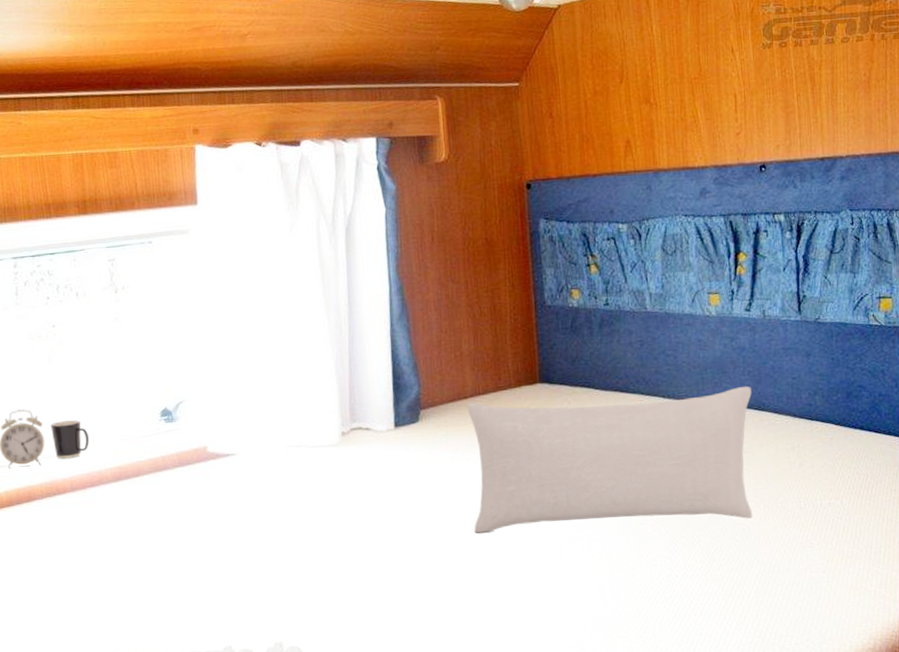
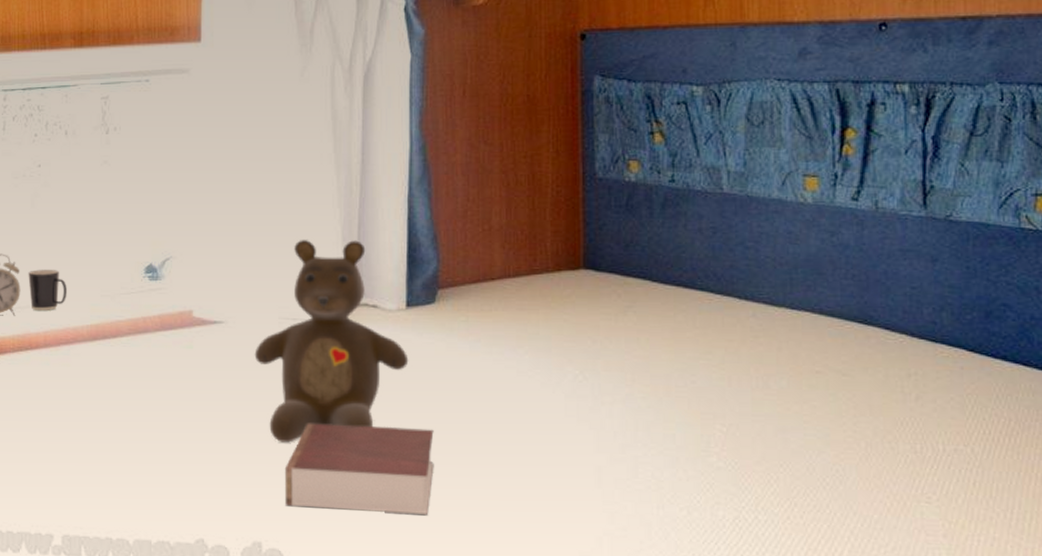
teddy bear: none [265,373,400,554] -> present [254,240,409,443]
book: none [298,529,426,608] -> present [284,423,434,514]
pillow: present [467,386,753,534] -> none [493,285,855,459]

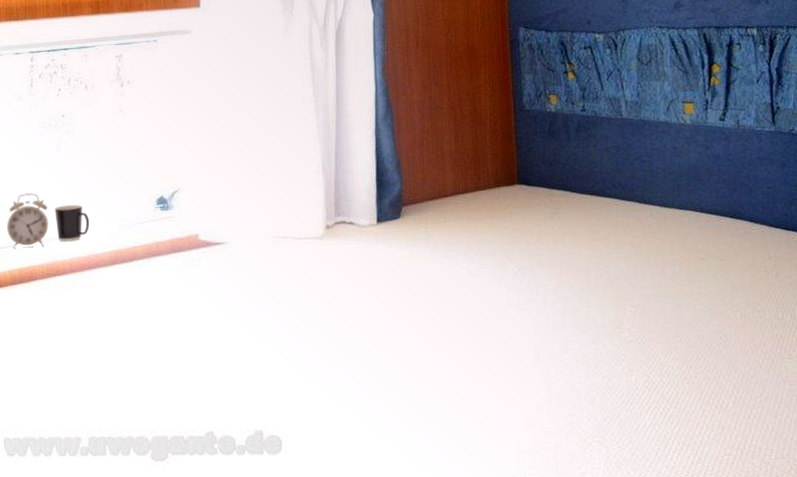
teddy bear: present [254,240,409,443] -> none [252,169,381,343]
book: present [284,423,434,514] -> none [280,324,405,398]

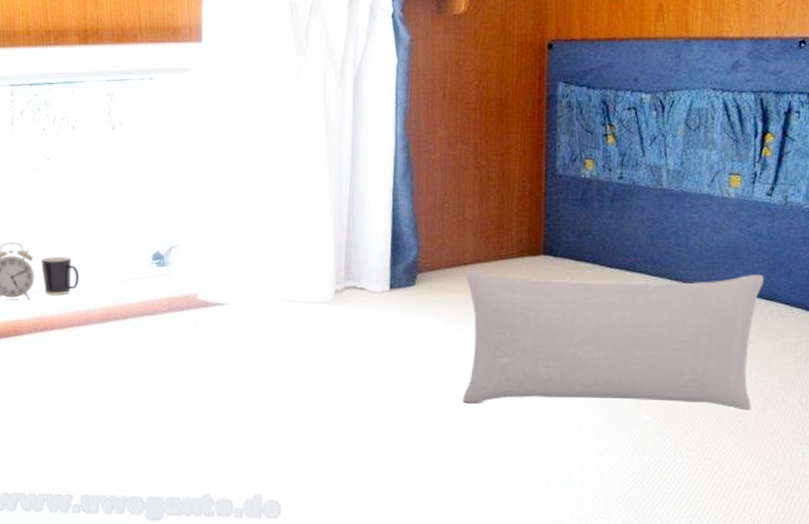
pillow: none [447,194,730,331] -> present [463,270,764,411]

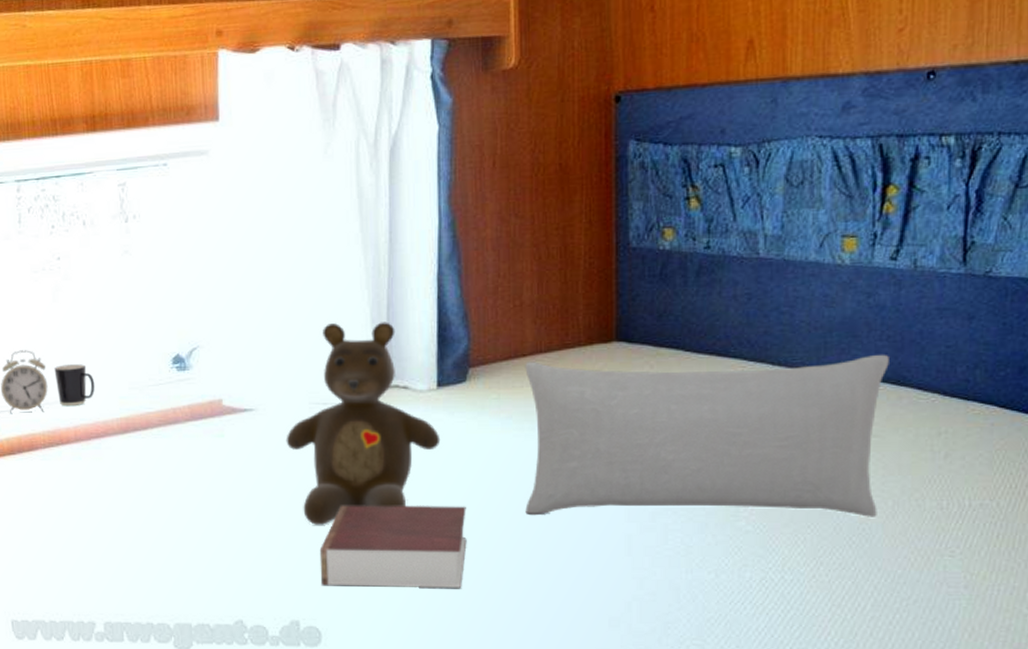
teddy bear: none [254,229,391,409] -> present [286,322,441,525]
book: none [281,391,412,467] -> present [319,505,467,588]

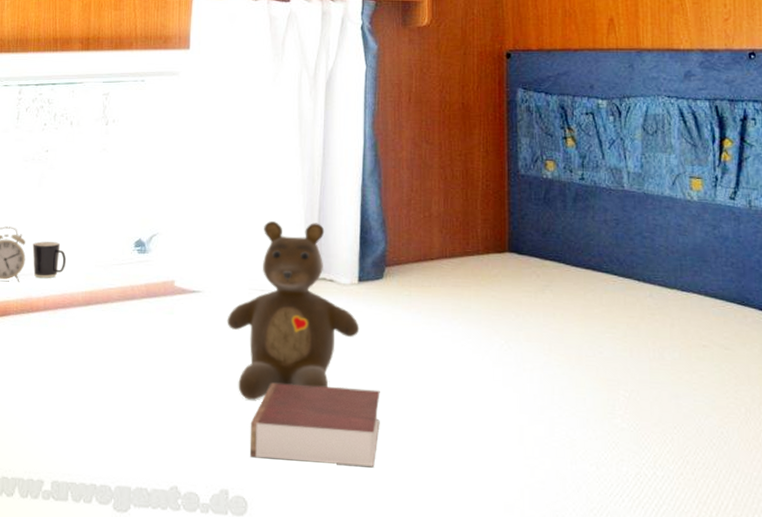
pillow: present [525,354,889,517] -> none [431,265,734,422]

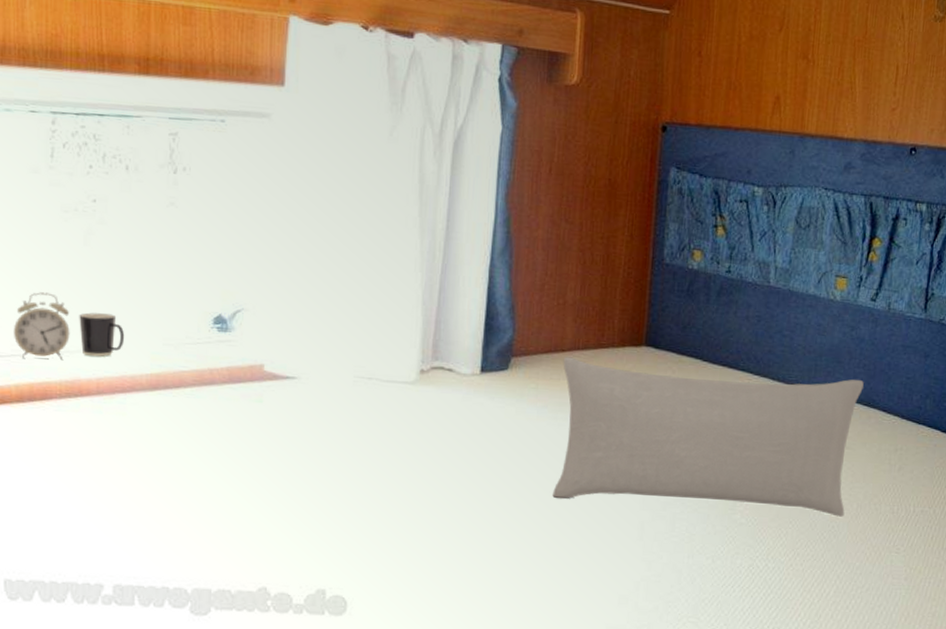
teddy bear: present [227,221,360,400] -> none [327,301,480,497]
book: present [249,382,380,467] -> none [350,478,499,563]
pillow: none [431,265,734,422] -> present [552,356,864,517]

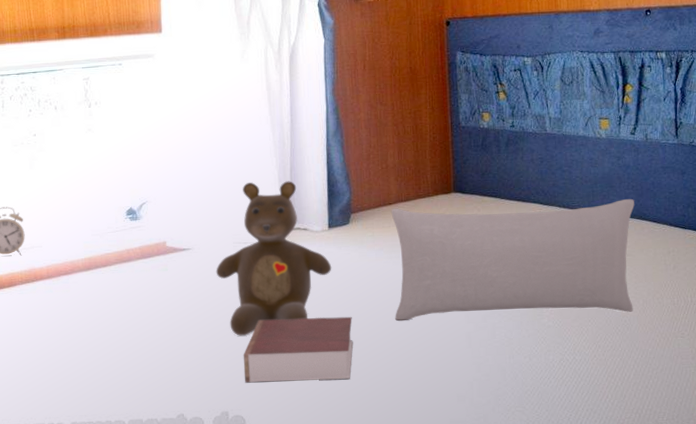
mug: present [79,312,125,357] -> none [30,217,64,250]
teddy bear: none [327,301,480,497] -> present [216,181,332,336]
book: none [350,478,499,563] -> present [243,316,353,382]

